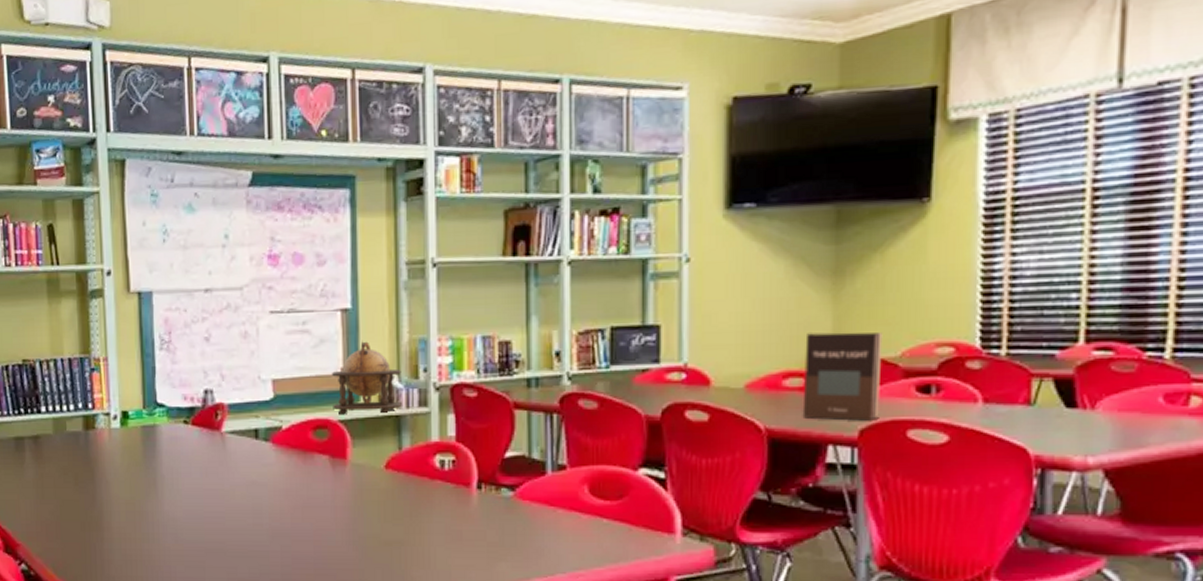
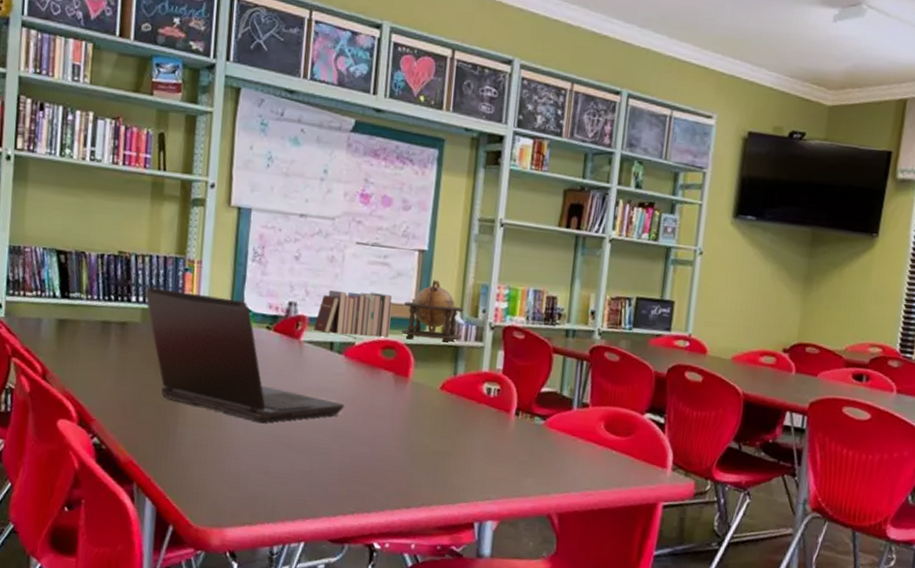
laptop computer: none [54,393,279,529] -> present [145,286,345,423]
books: none [234,366,319,421] -> present [313,289,392,338]
books: present [802,332,883,421] -> none [771,323,834,397]

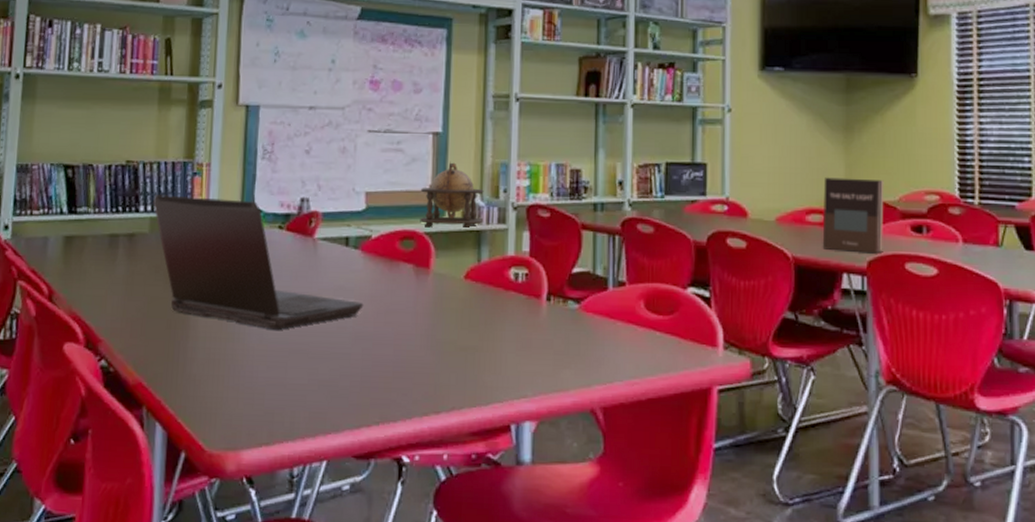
books: present [313,289,392,338] -> none [327,181,408,229]
books: none [771,323,834,397] -> present [822,177,884,254]

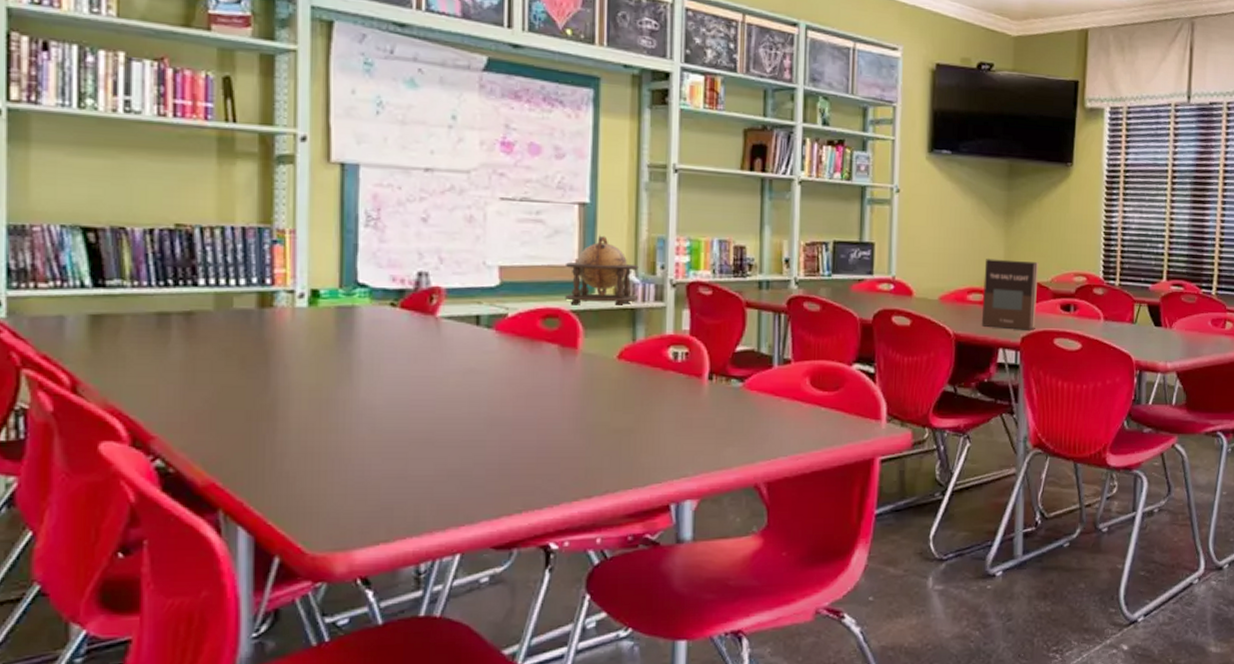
laptop computer: present [153,195,364,330] -> none [218,265,500,418]

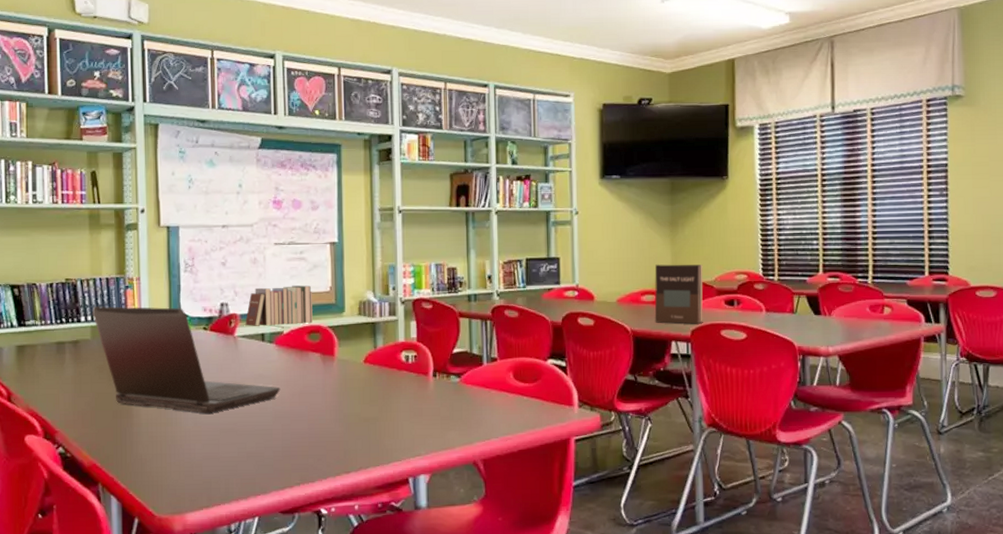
laptop computer: none [218,265,500,418] -> present [92,306,281,414]
books: none [453,254,551,307] -> present [245,285,313,327]
globe: present [565,235,639,305] -> none [323,267,377,321]

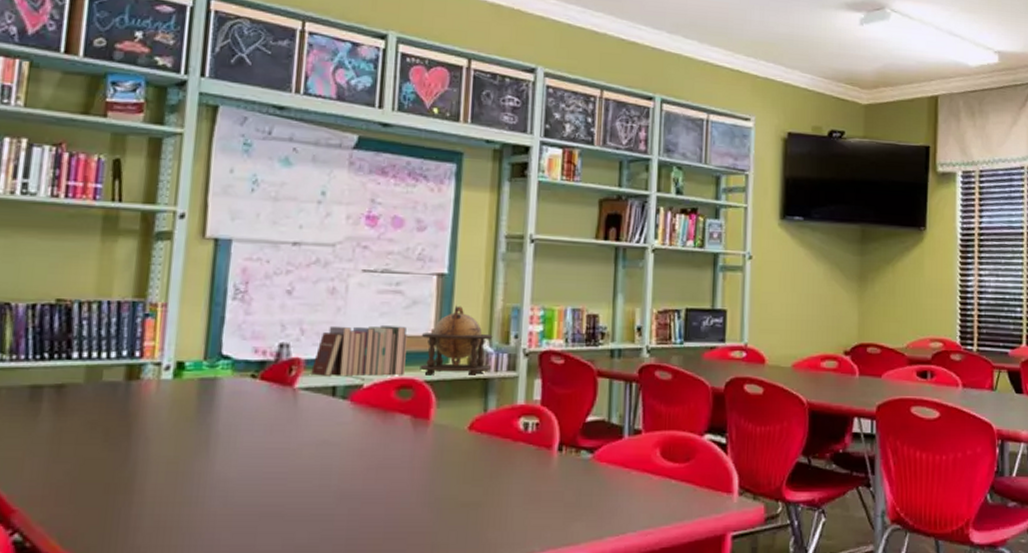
laptop computer: present [92,306,281,414] -> none [90,339,352,491]
globe: none [323,267,377,321] -> present [420,306,493,375]
books: present [655,264,703,324] -> none [835,325,894,398]

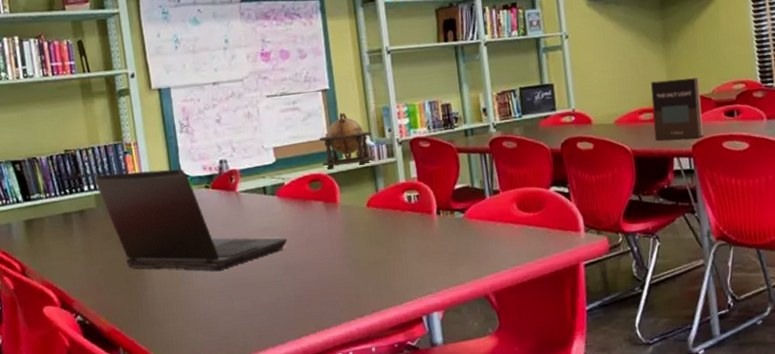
laptop computer: none [90,339,352,491] -> present [94,168,288,271]
books: present [311,325,407,378] -> none [245,135,312,181]
books: none [835,325,894,398] -> present [650,77,704,141]

